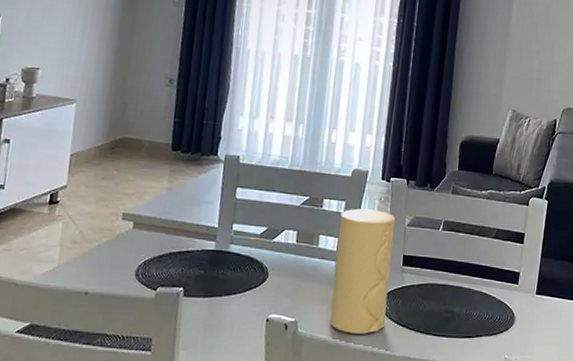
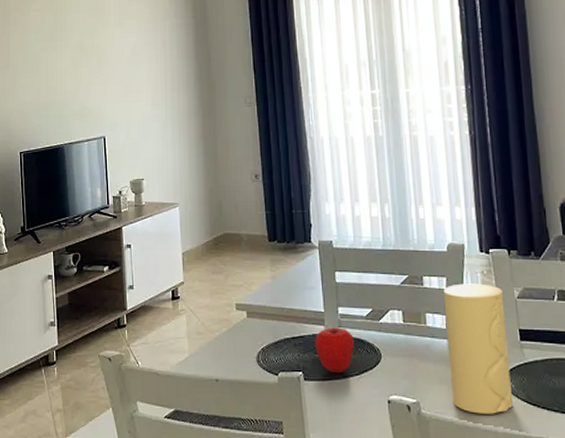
apple: none [201,244,244,291] -> present [314,327,355,374]

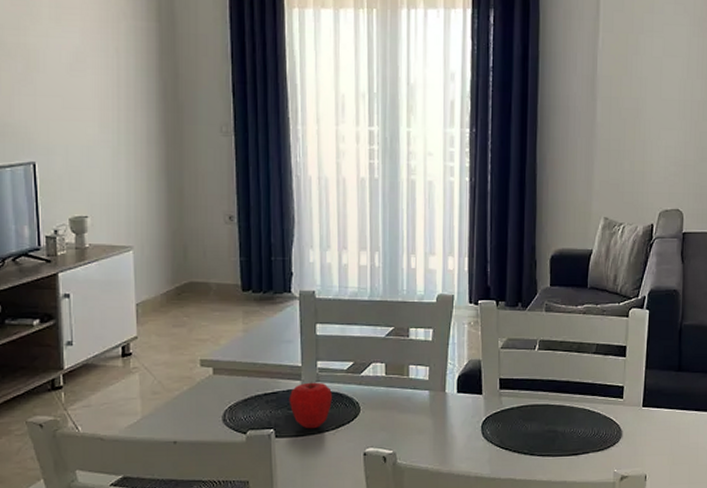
decorative vase: present [443,283,513,414] -> none [428,334,488,461]

